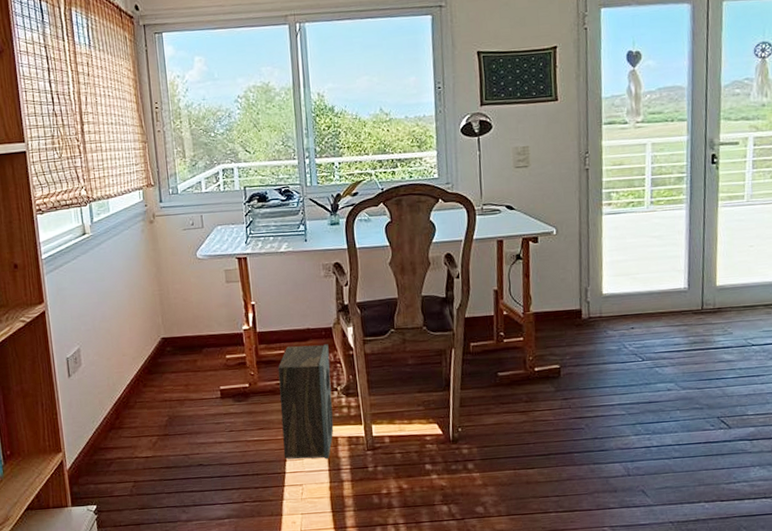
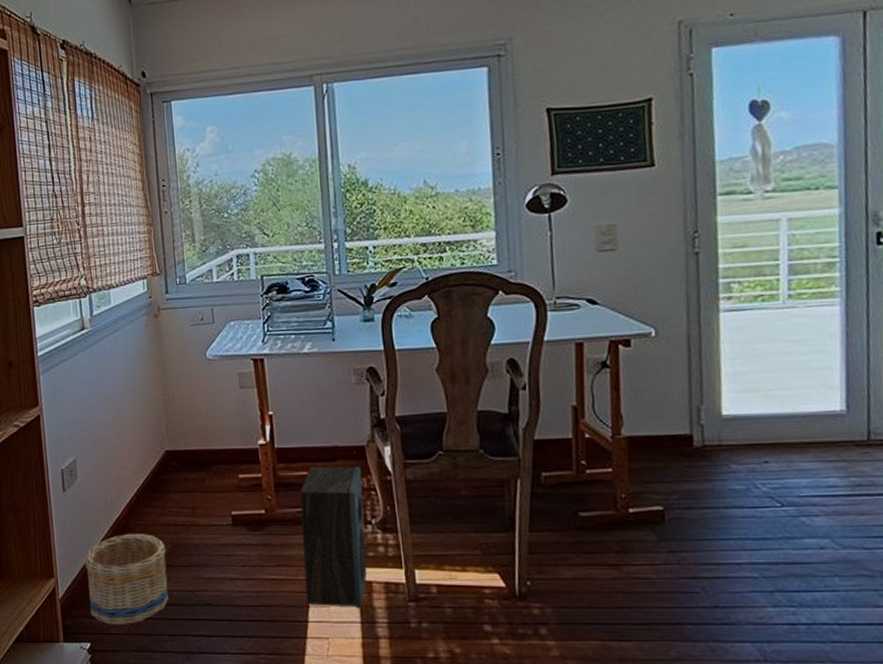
basket: none [89,409,166,489] -> present [84,534,168,625]

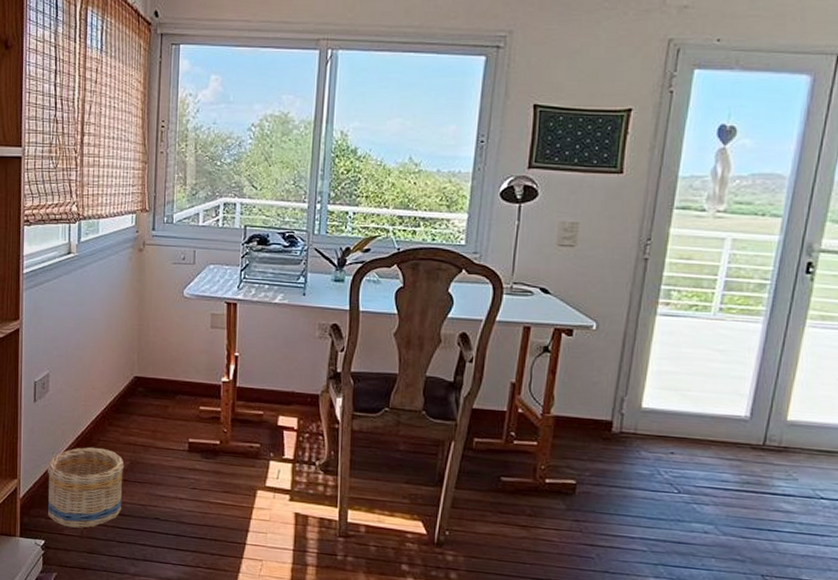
speaker: present [299,466,367,609] -> none [246,407,313,538]

